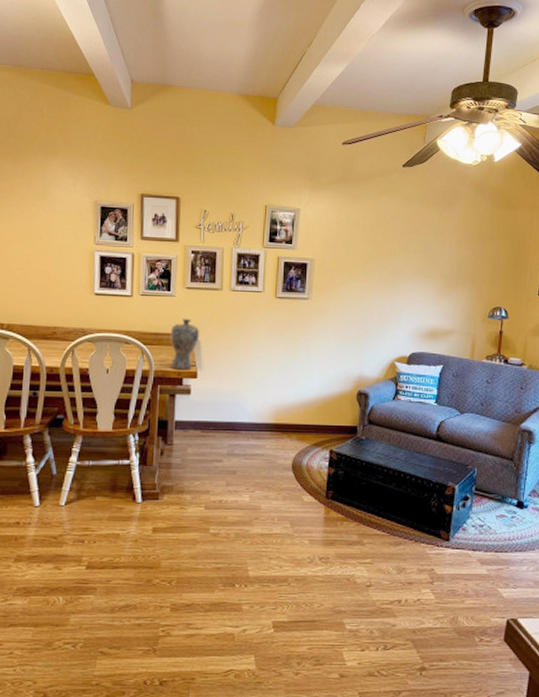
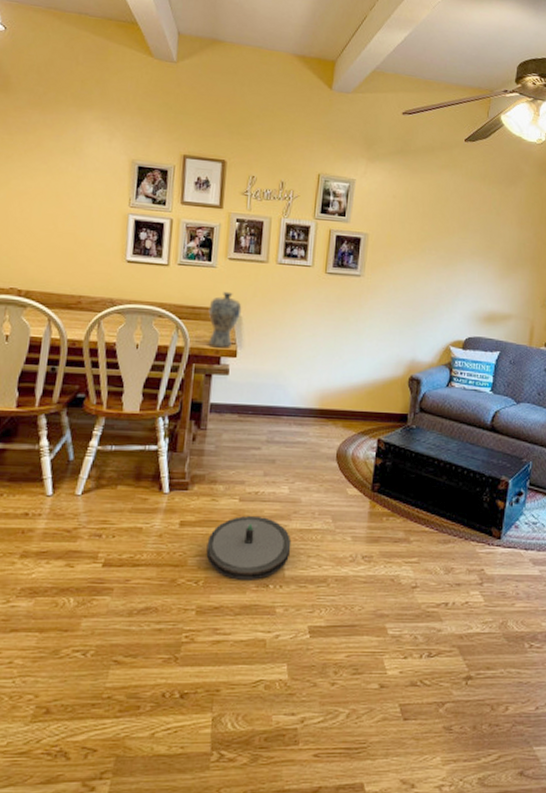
robot vacuum: none [177,521,254,580] -> present [206,515,292,580]

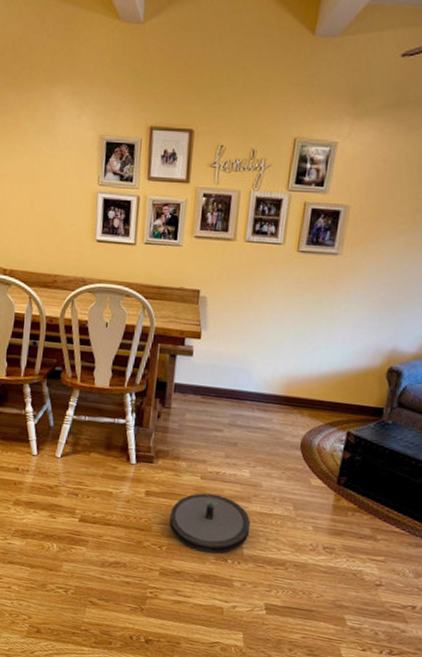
vase: present [207,291,242,350] -> none [172,271,207,331]

